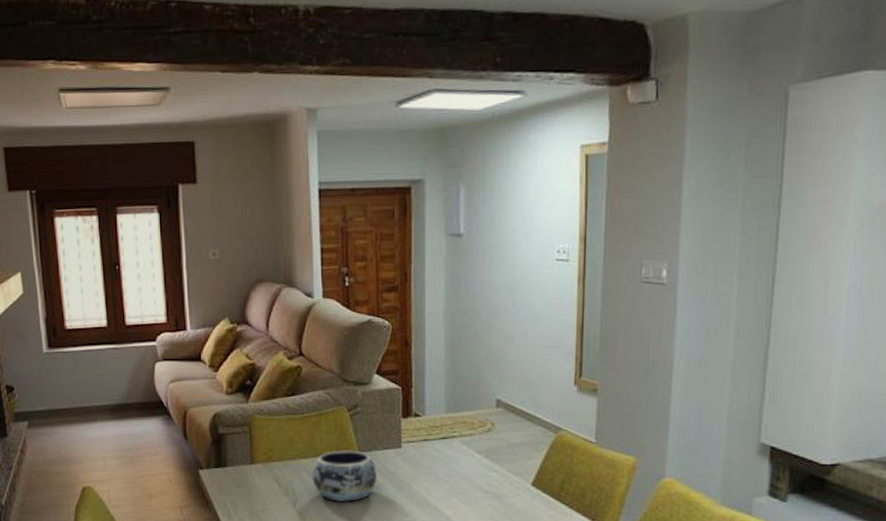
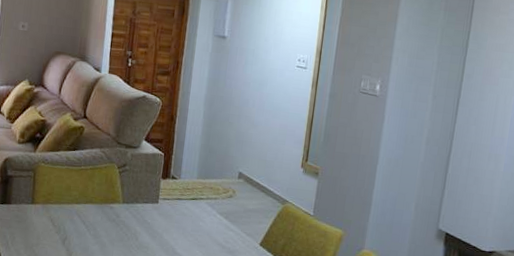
decorative bowl: present [312,450,377,502] -> none [81,200,136,245]

